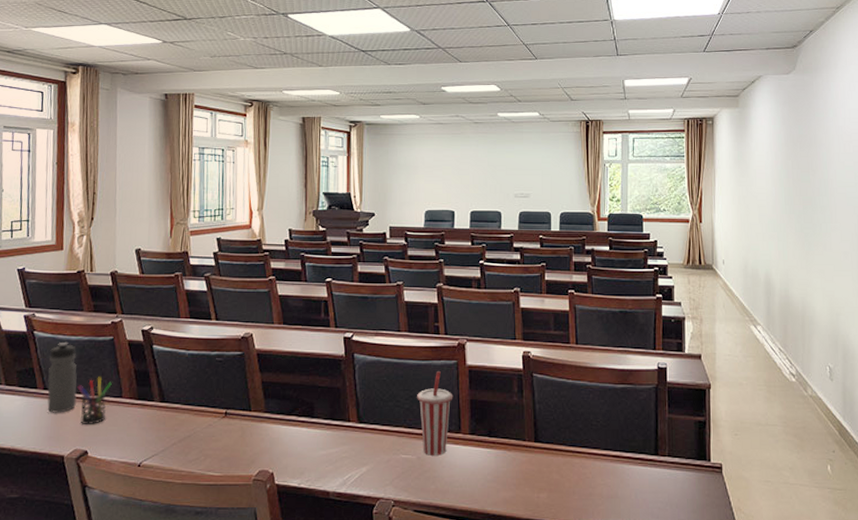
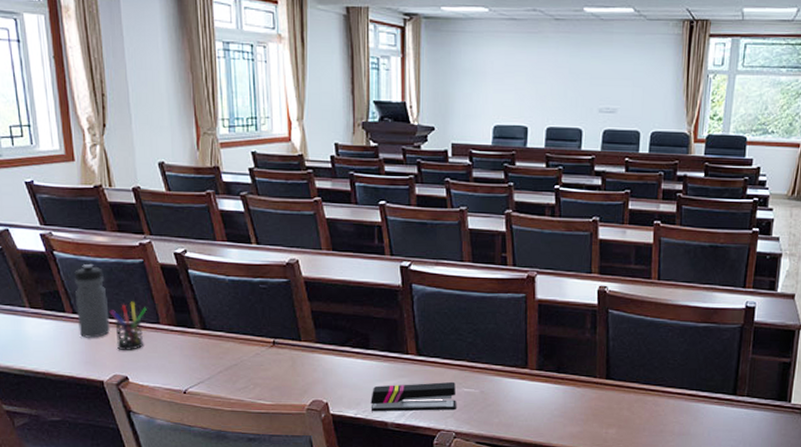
stapler: none [313,448,395,481] -> present [370,381,456,412]
cup with straw: present [417,371,453,456] -> none [481,305,521,390]

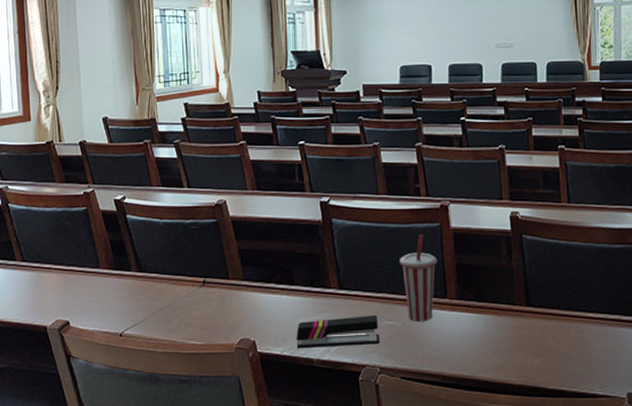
water bottle: present [74,263,111,339] -> none [26,213,56,286]
pen holder: present [109,301,147,350] -> none [55,248,88,295]
cup with straw: none [481,305,521,390] -> present [399,235,438,322]

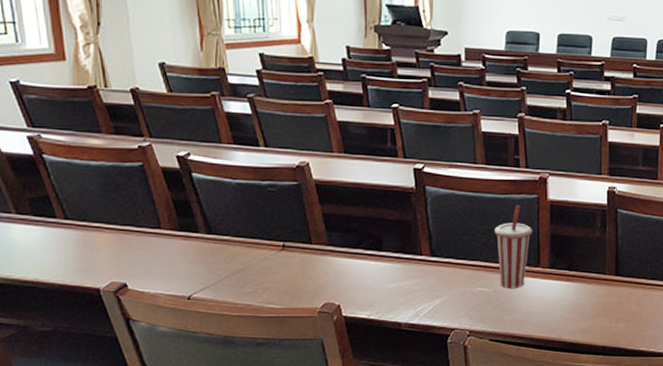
stapler: present [296,314,380,349] -> none [384,281,470,313]

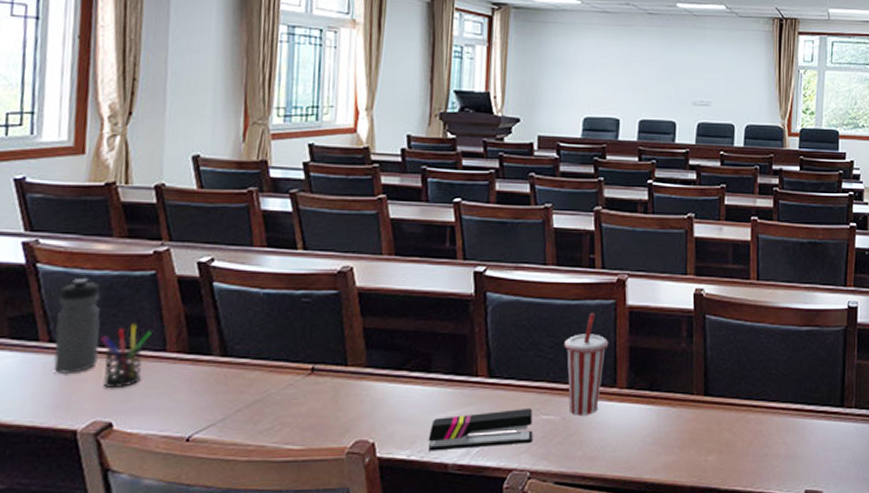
water bottle: none [66,167,108,246] -> present [53,277,101,375]
pen holder: none [105,206,147,256] -> present [100,324,152,388]
stapler: none [384,281,470,313] -> present [427,407,533,452]

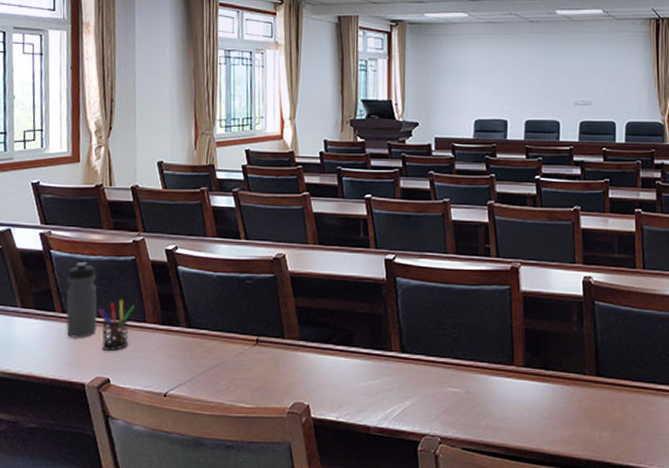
stapler: present [427,407,533,452] -> none [353,380,441,415]
cup with straw: present [564,313,609,415] -> none [466,297,506,389]

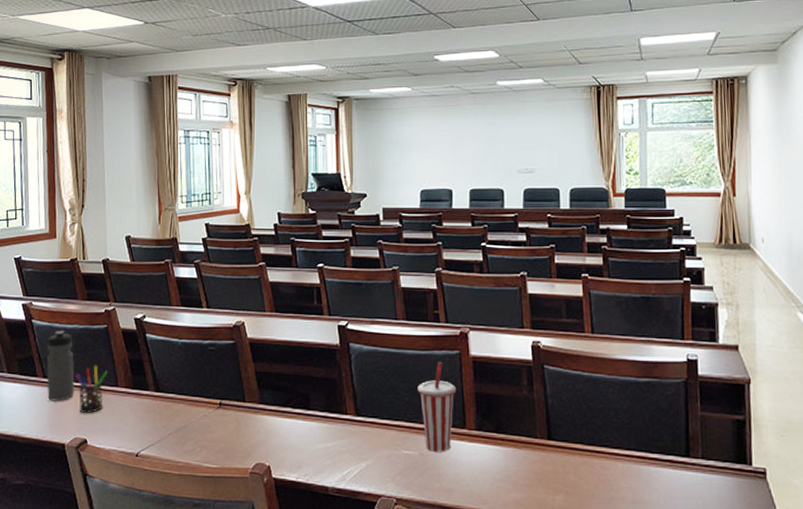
cup with straw: none [466,297,506,389] -> present [417,362,457,452]

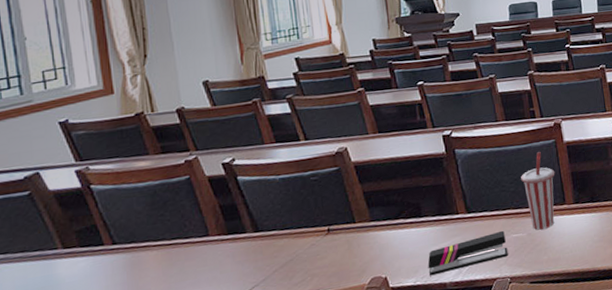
water bottle: present [47,330,75,402] -> none [114,190,156,268]
pen holder: present [75,365,108,413] -> none [153,219,195,272]
stapler: none [311,443,396,476] -> present [427,230,508,276]

